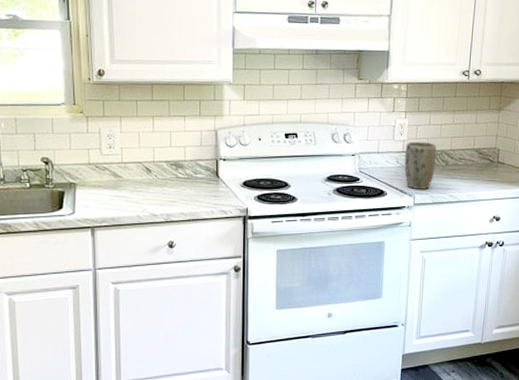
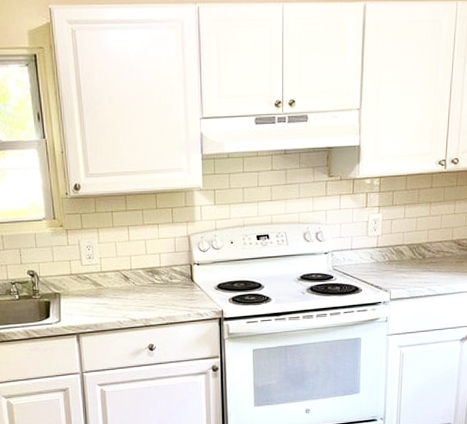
plant pot: present [404,141,437,189] -> none [379,235,413,284]

